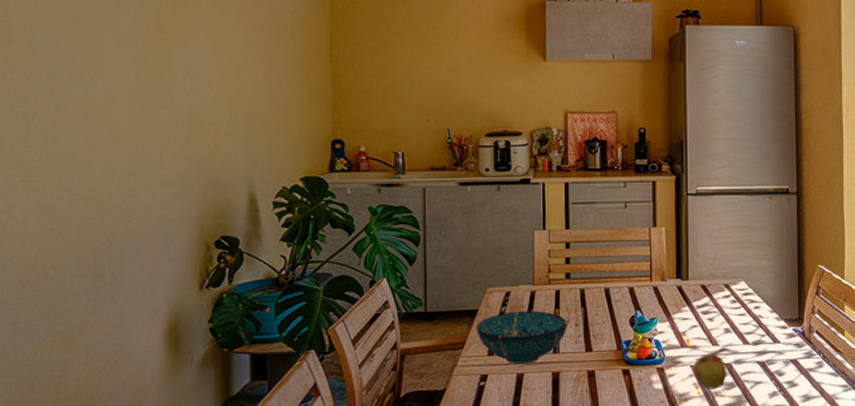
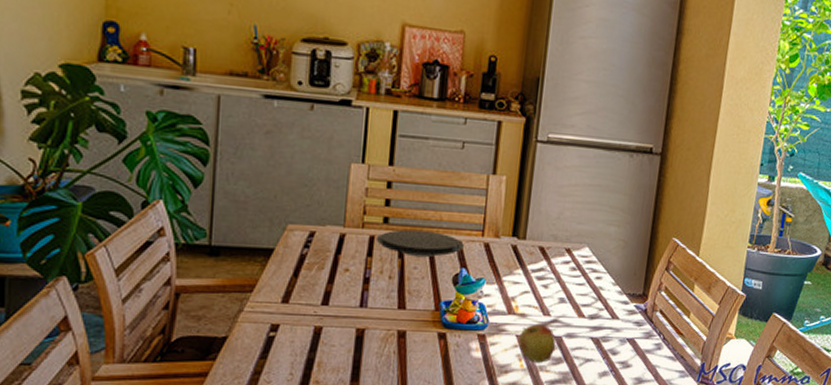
decorative bowl: present [476,310,567,366] -> none [270,255,380,318]
plate: none [561,281,636,305] -> present [376,230,464,258]

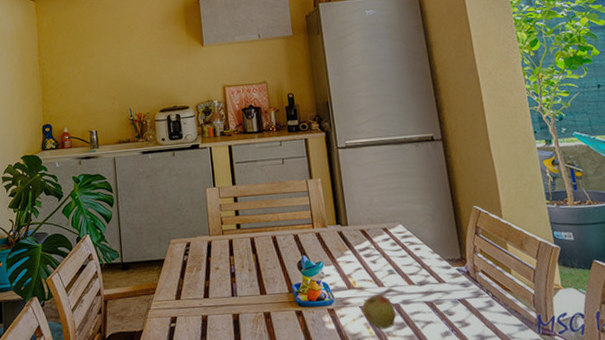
plate: present [376,230,464,258] -> none [233,230,300,252]

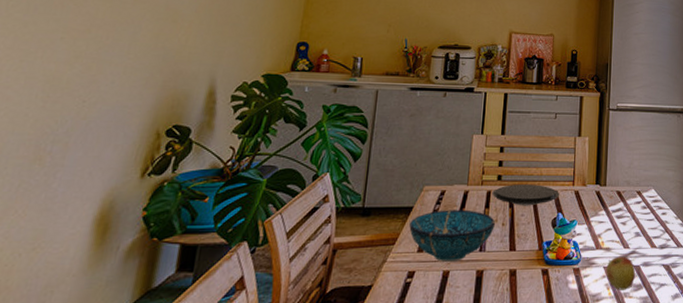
decorative bowl: none [164,258,242,308] -> present [409,209,495,263]
plate: none [233,230,300,252] -> present [492,185,559,206]

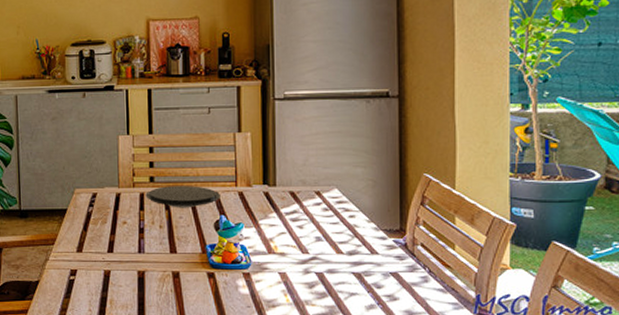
decorative bowl: present [409,209,495,263] -> none [66,212,152,263]
apple: present [606,256,636,290] -> none [282,262,319,297]

